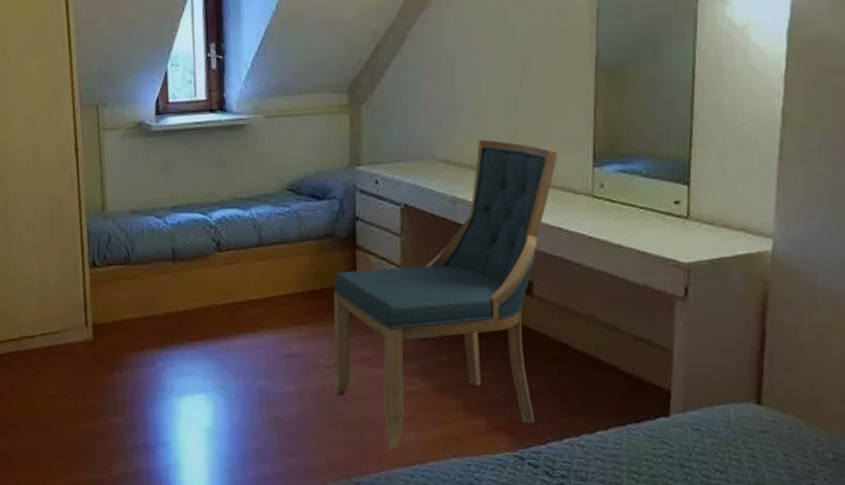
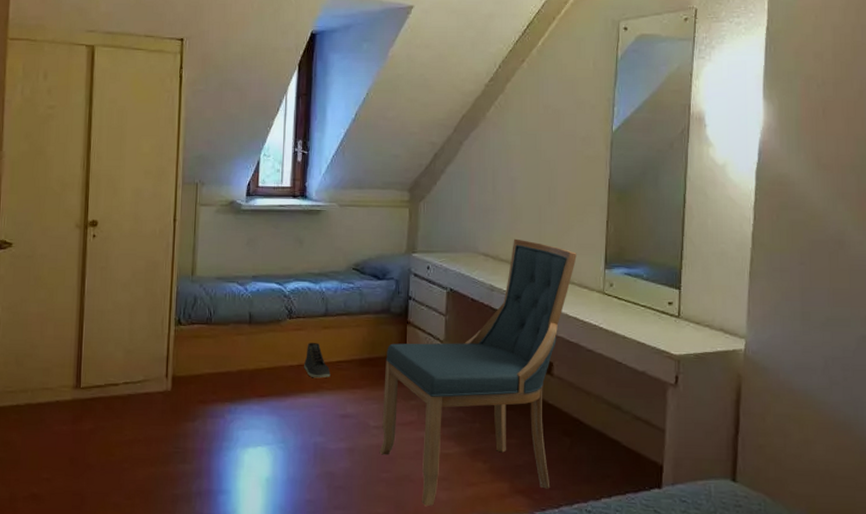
sneaker: none [238,277,271,317] -> present [303,343,331,379]

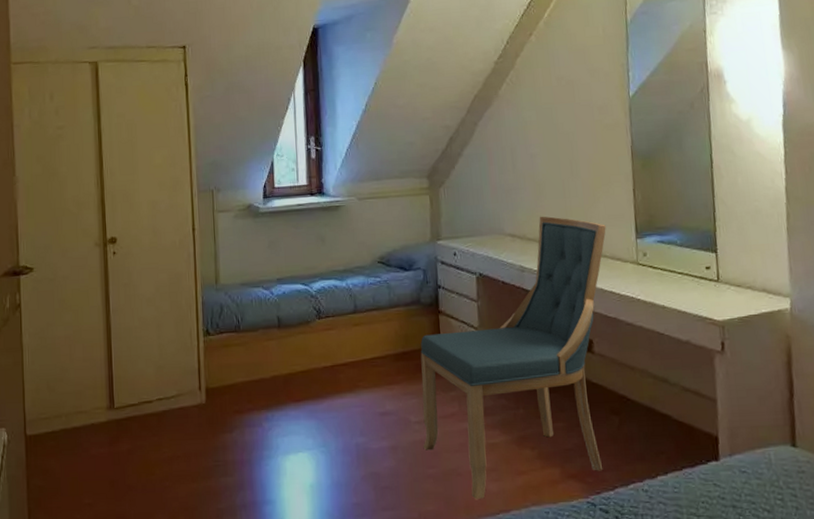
sneaker: present [303,343,331,379] -> none [337,341,366,378]

